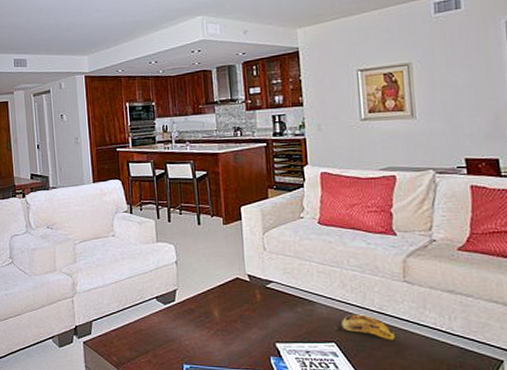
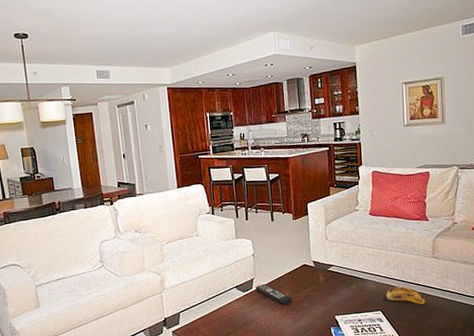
remote control: none [178,296,222,323] -> present [255,283,292,305]

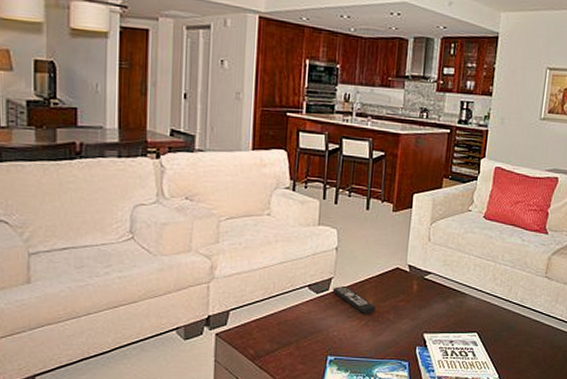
banana: present [380,286,426,305] -> none [478,306,529,330]

